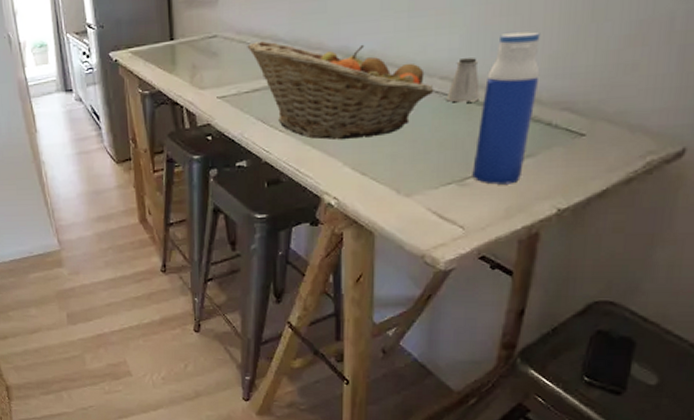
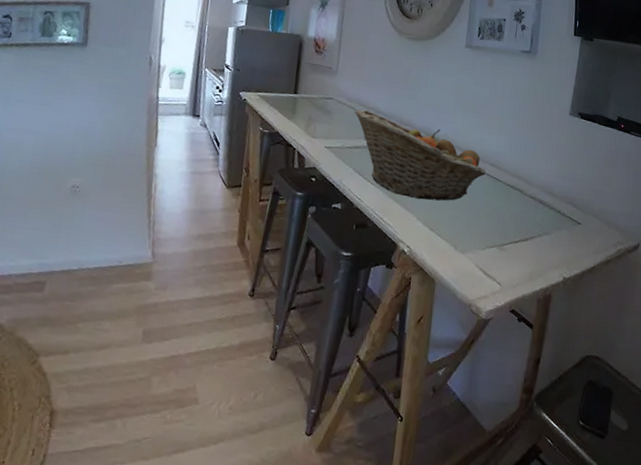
saltshaker: present [446,58,480,103] -> none [494,153,517,187]
water bottle: present [472,31,541,185] -> none [508,142,555,254]

